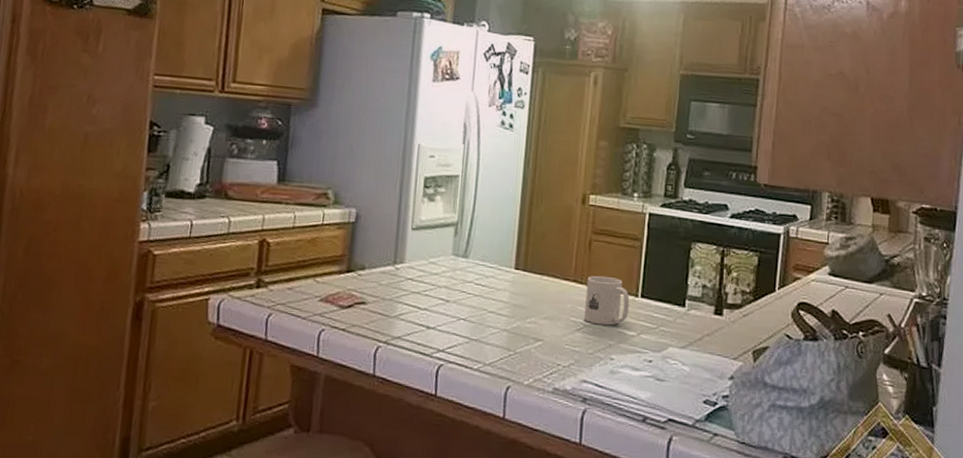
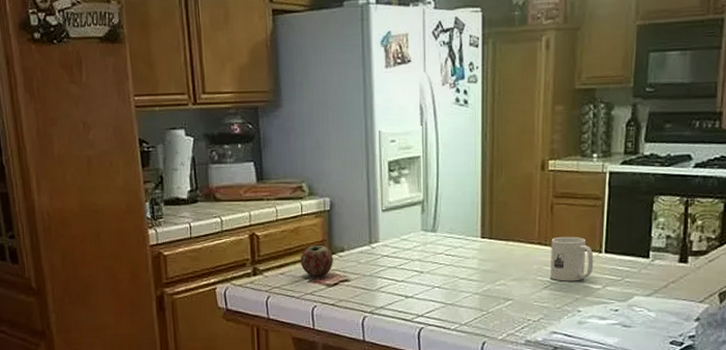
apple: none [313,259,352,296] -> present [300,245,333,277]

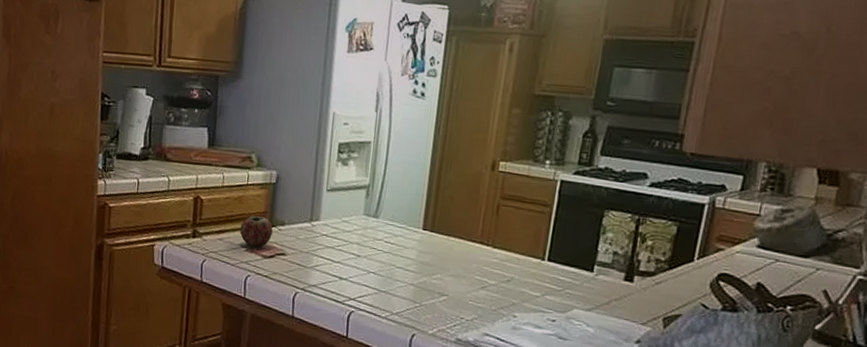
mug: present [551,236,594,282] -> none [489,238,536,286]

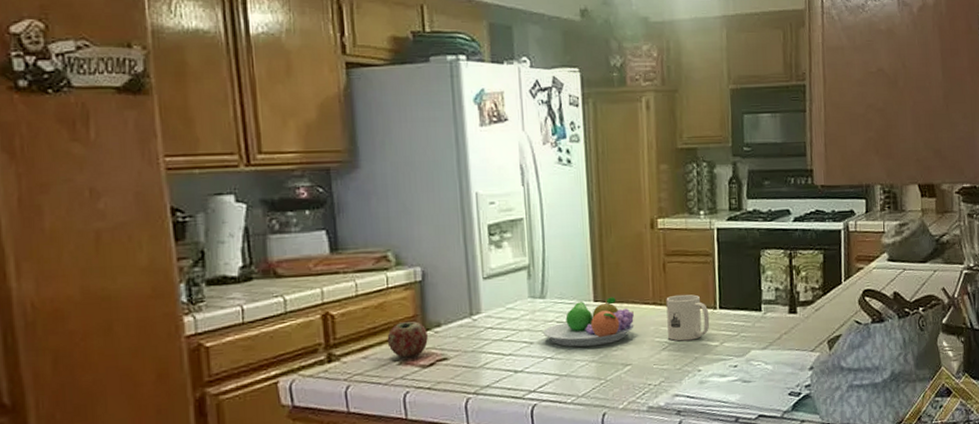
fruit bowl: none [370,226,459,272] -> present [542,297,634,347]
mug: none [489,238,536,286] -> present [666,294,710,341]

